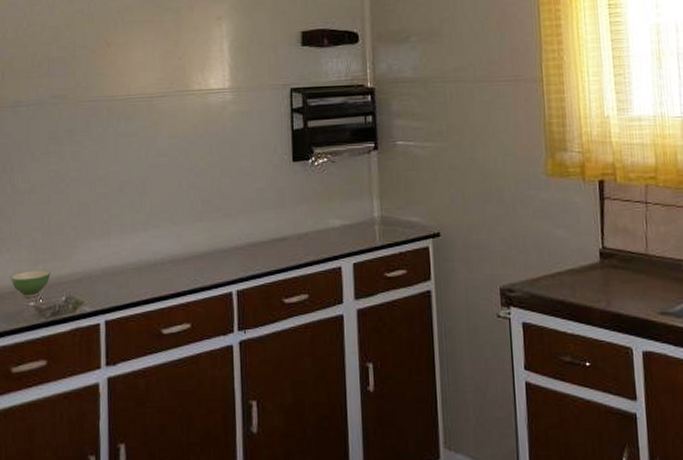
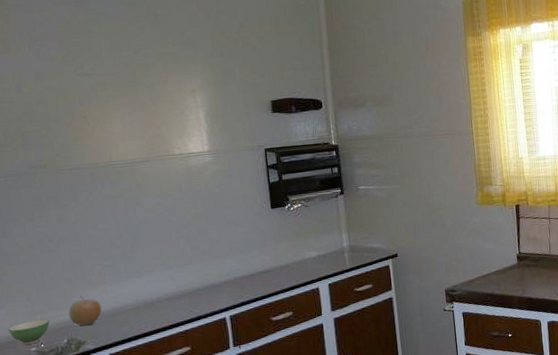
fruit: none [70,247,104,283] -> present [68,295,102,326]

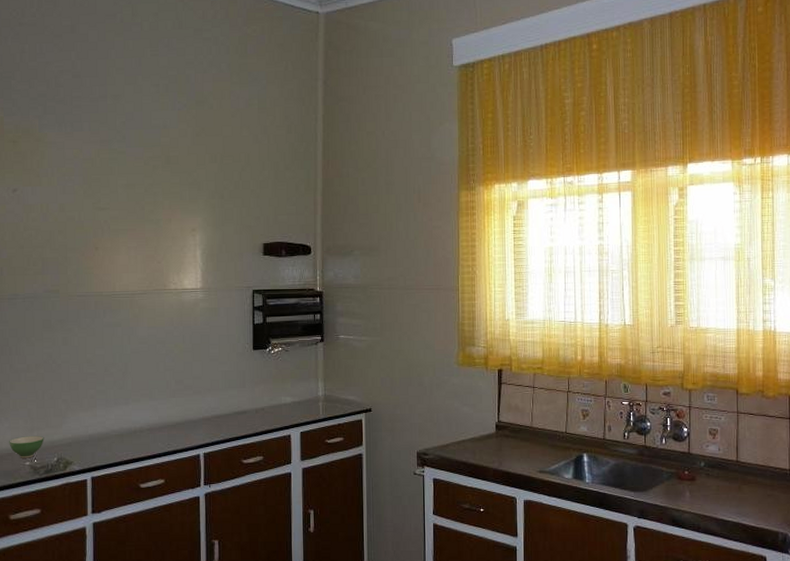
fruit: present [68,295,102,326] -> none [61,417,91,447]

